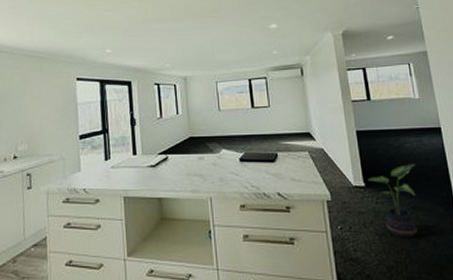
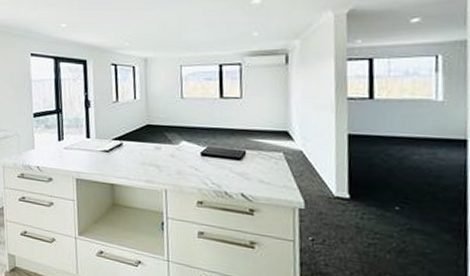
potted plant: present [367,164,418,238] -> none [354,179,422,262]

